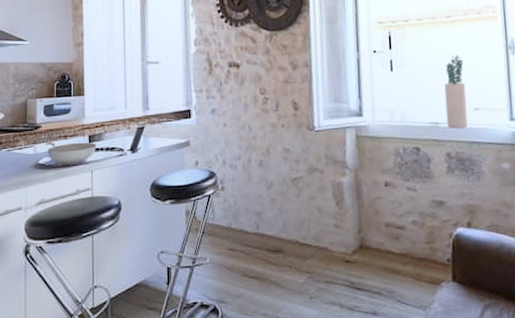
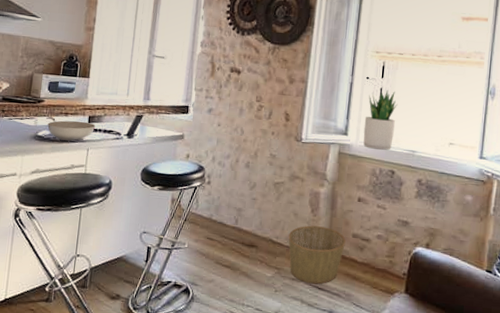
basket: none [315,219,379,285] -> present [288,225,346,285]
planter: none [378,61,413,128] -> present [363,90,398,151]
vase: present [444,55,468,129] -> none [423,92,447,160]

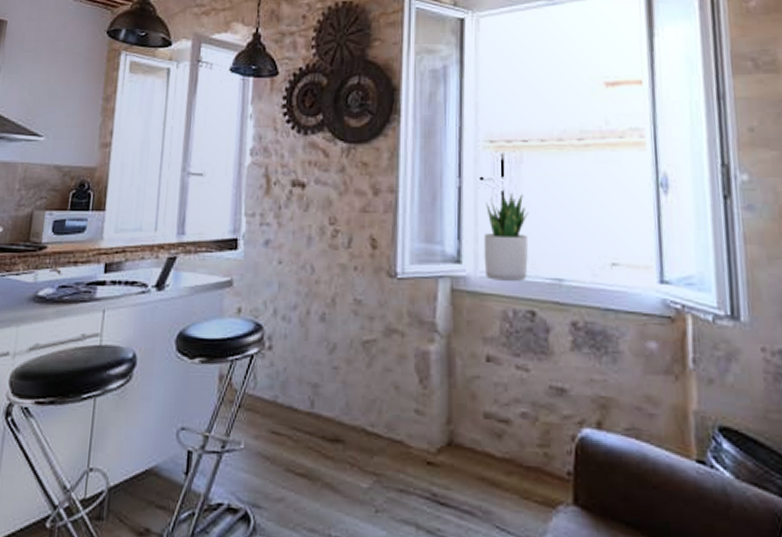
bowl: present [48,120,96,142] -> none [51,271,114,302]
basket: present [288,225,346,285] -> none [389,403,474,497]

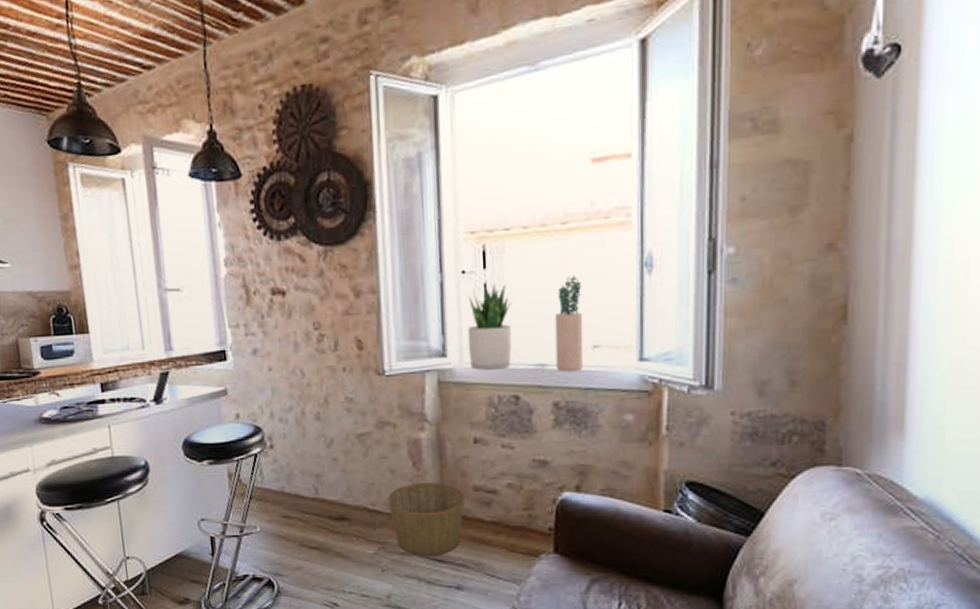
basket: none [389,403,474,497] -> present [387,482,465,556]
vase: none [572,190,601,290] -> present [555,275,583,372]

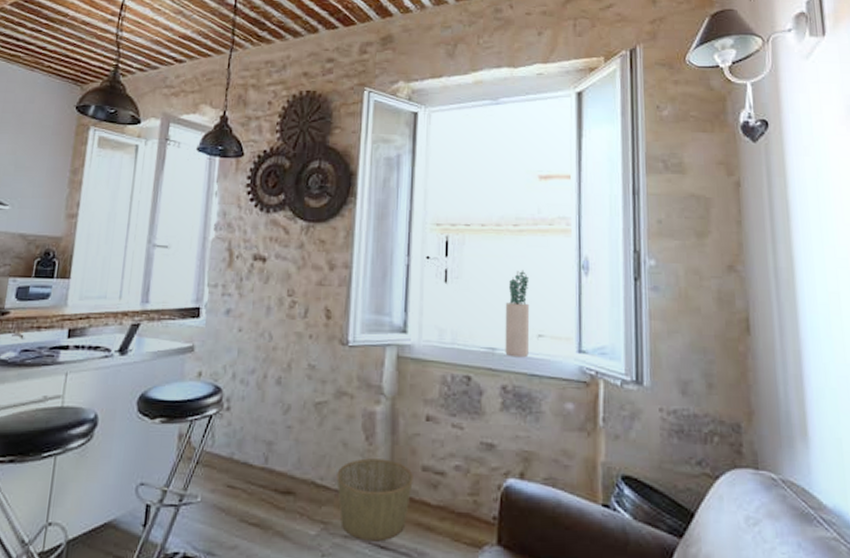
planter: present [467,284,512,371] -> none [427,272,468,351]

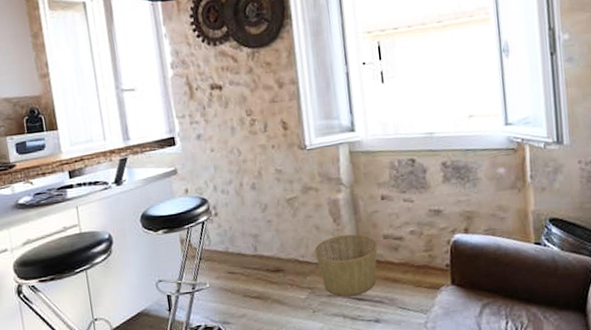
vase: present [505,270,530,358] -> none [437,61,462,138]

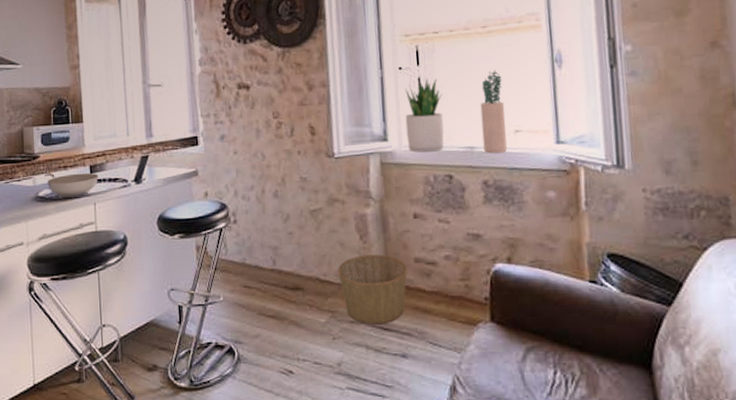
bowl: none [26,178,79,204] -> present [47,173,99,199]
planter: none [369,71,406,141] -> present [405,78,444,153]
vase: none [437,61,462,138] -> present [480,70,507,154]

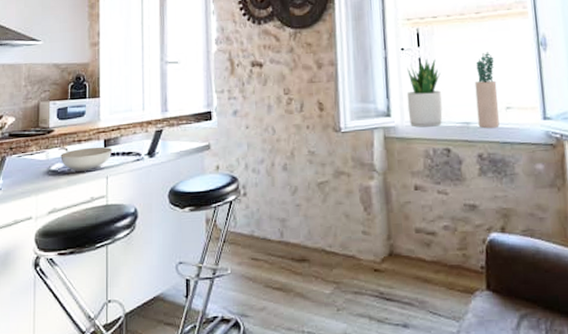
basket: present [337,254,408,325] -> none [343,225,409,295]

